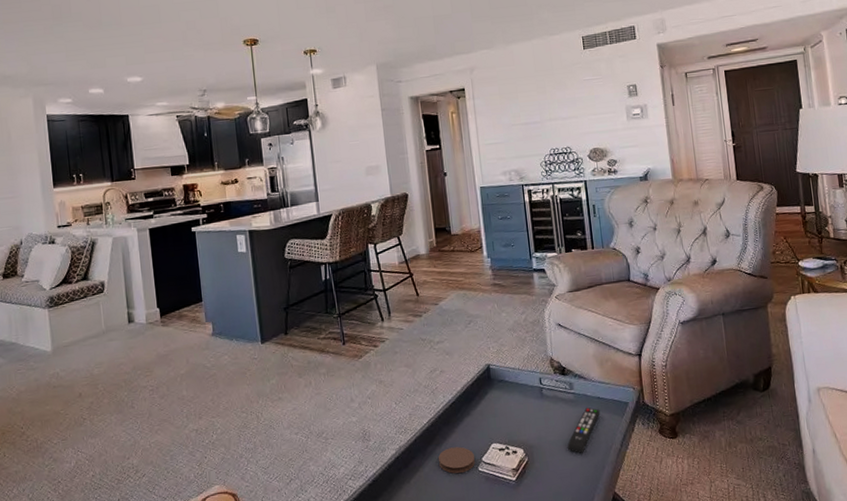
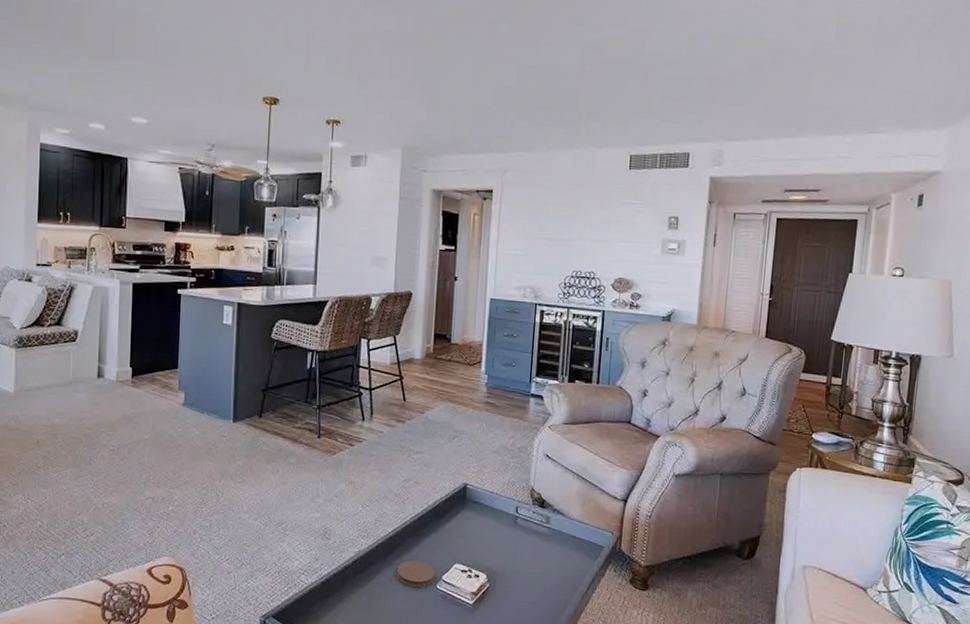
remote control: present [568,407,601,453] -> none [532,545,573,589]

